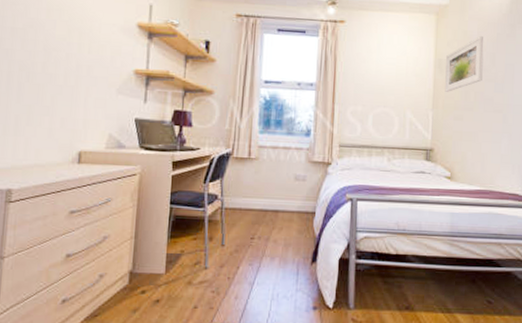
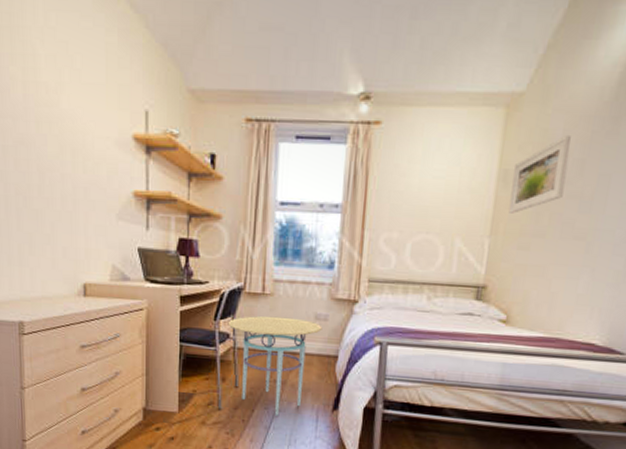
side table: none [216,178,301,272] -> present [227,315,322,416]

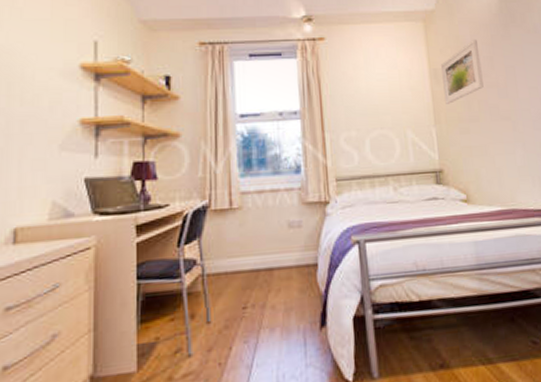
side table: present [227,315,322,416] -> none [193,229,297,349]

